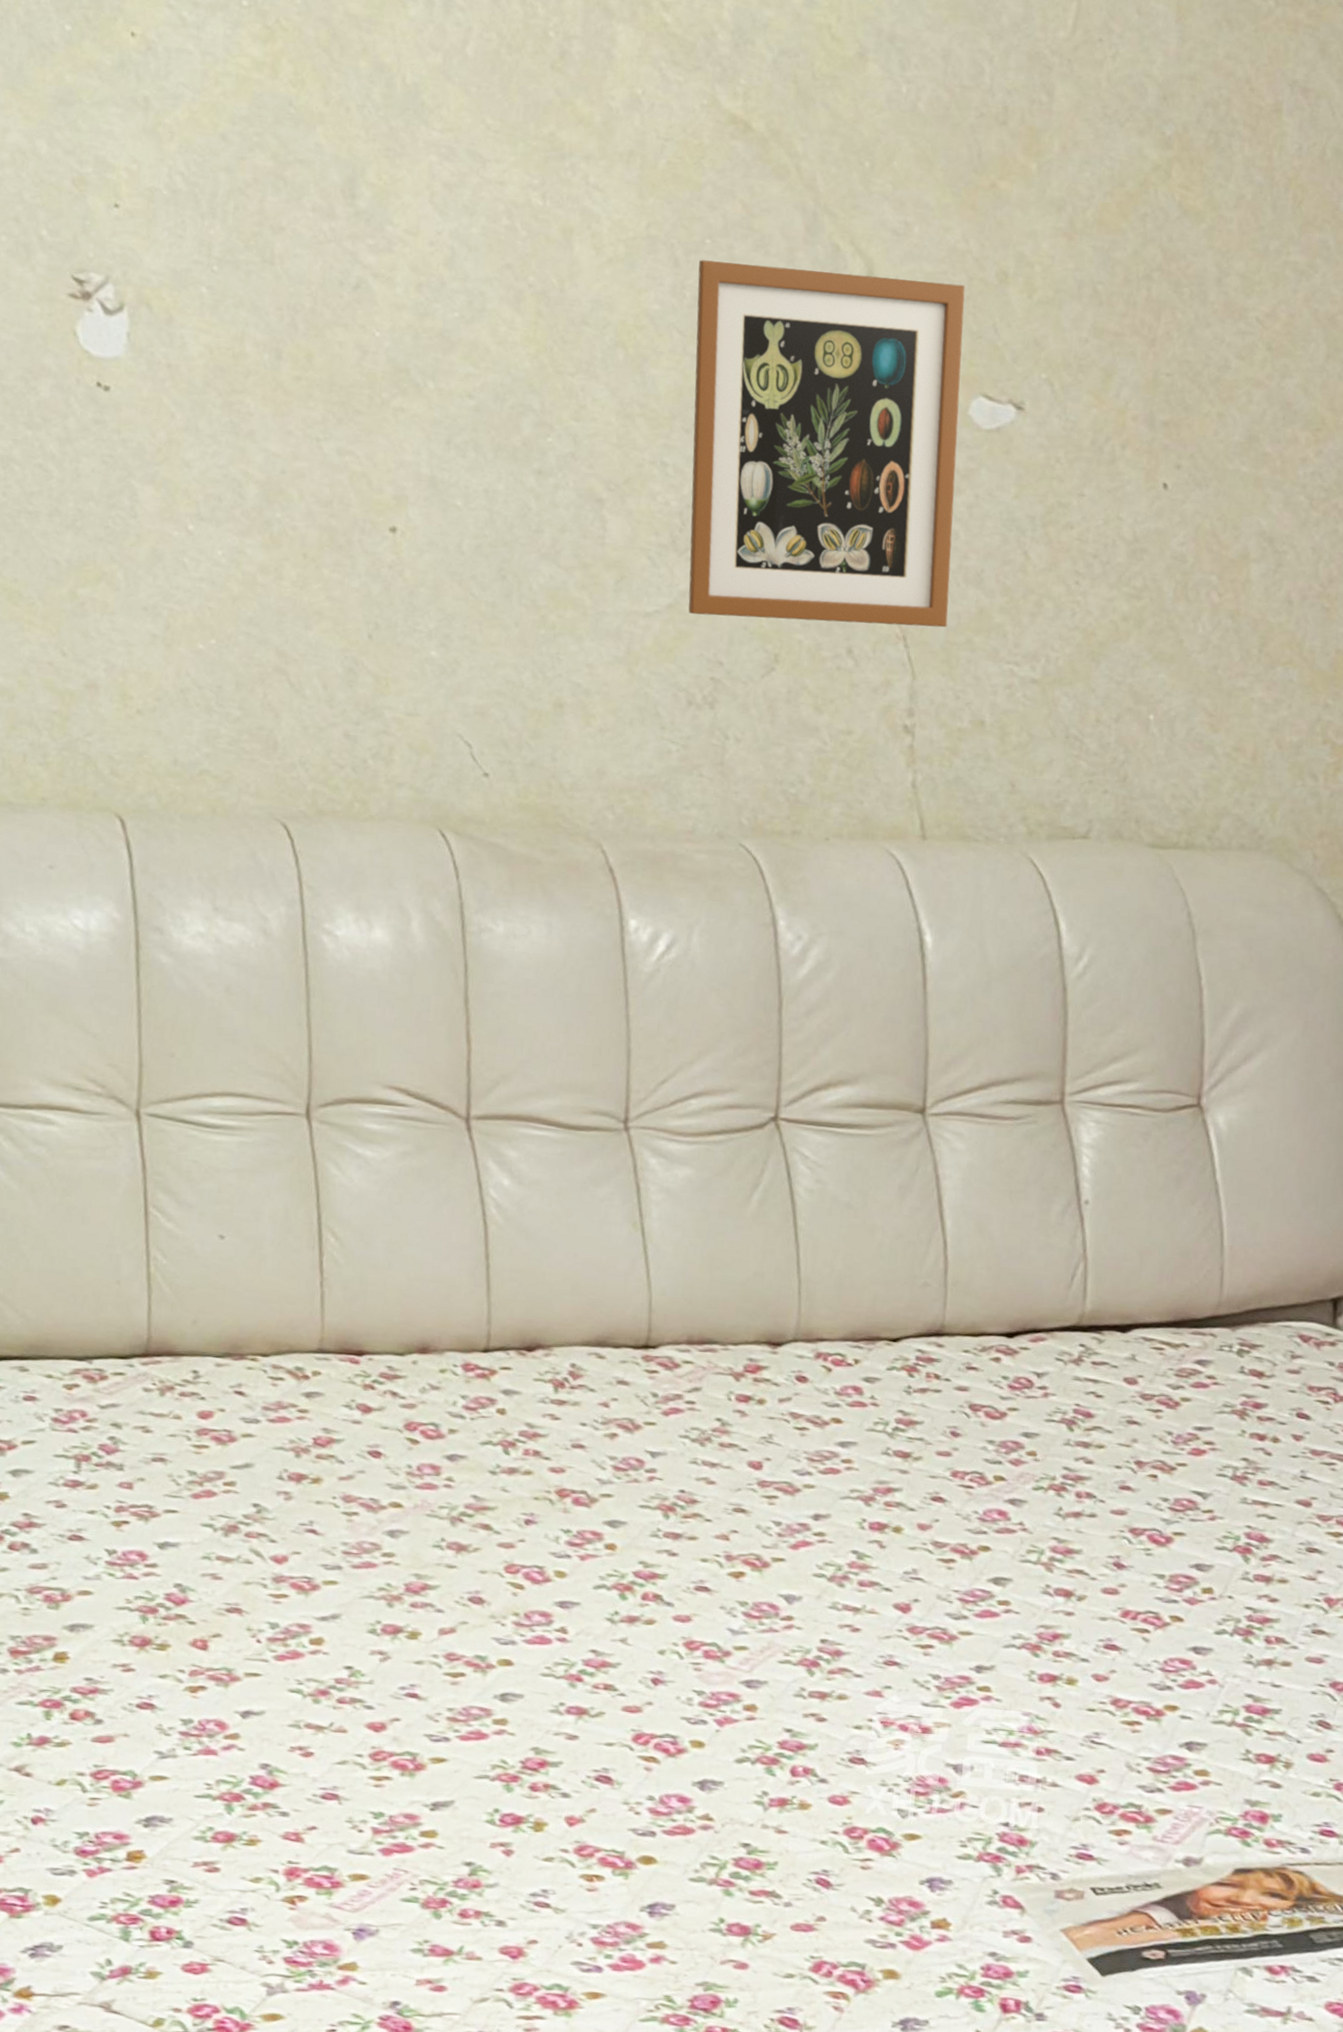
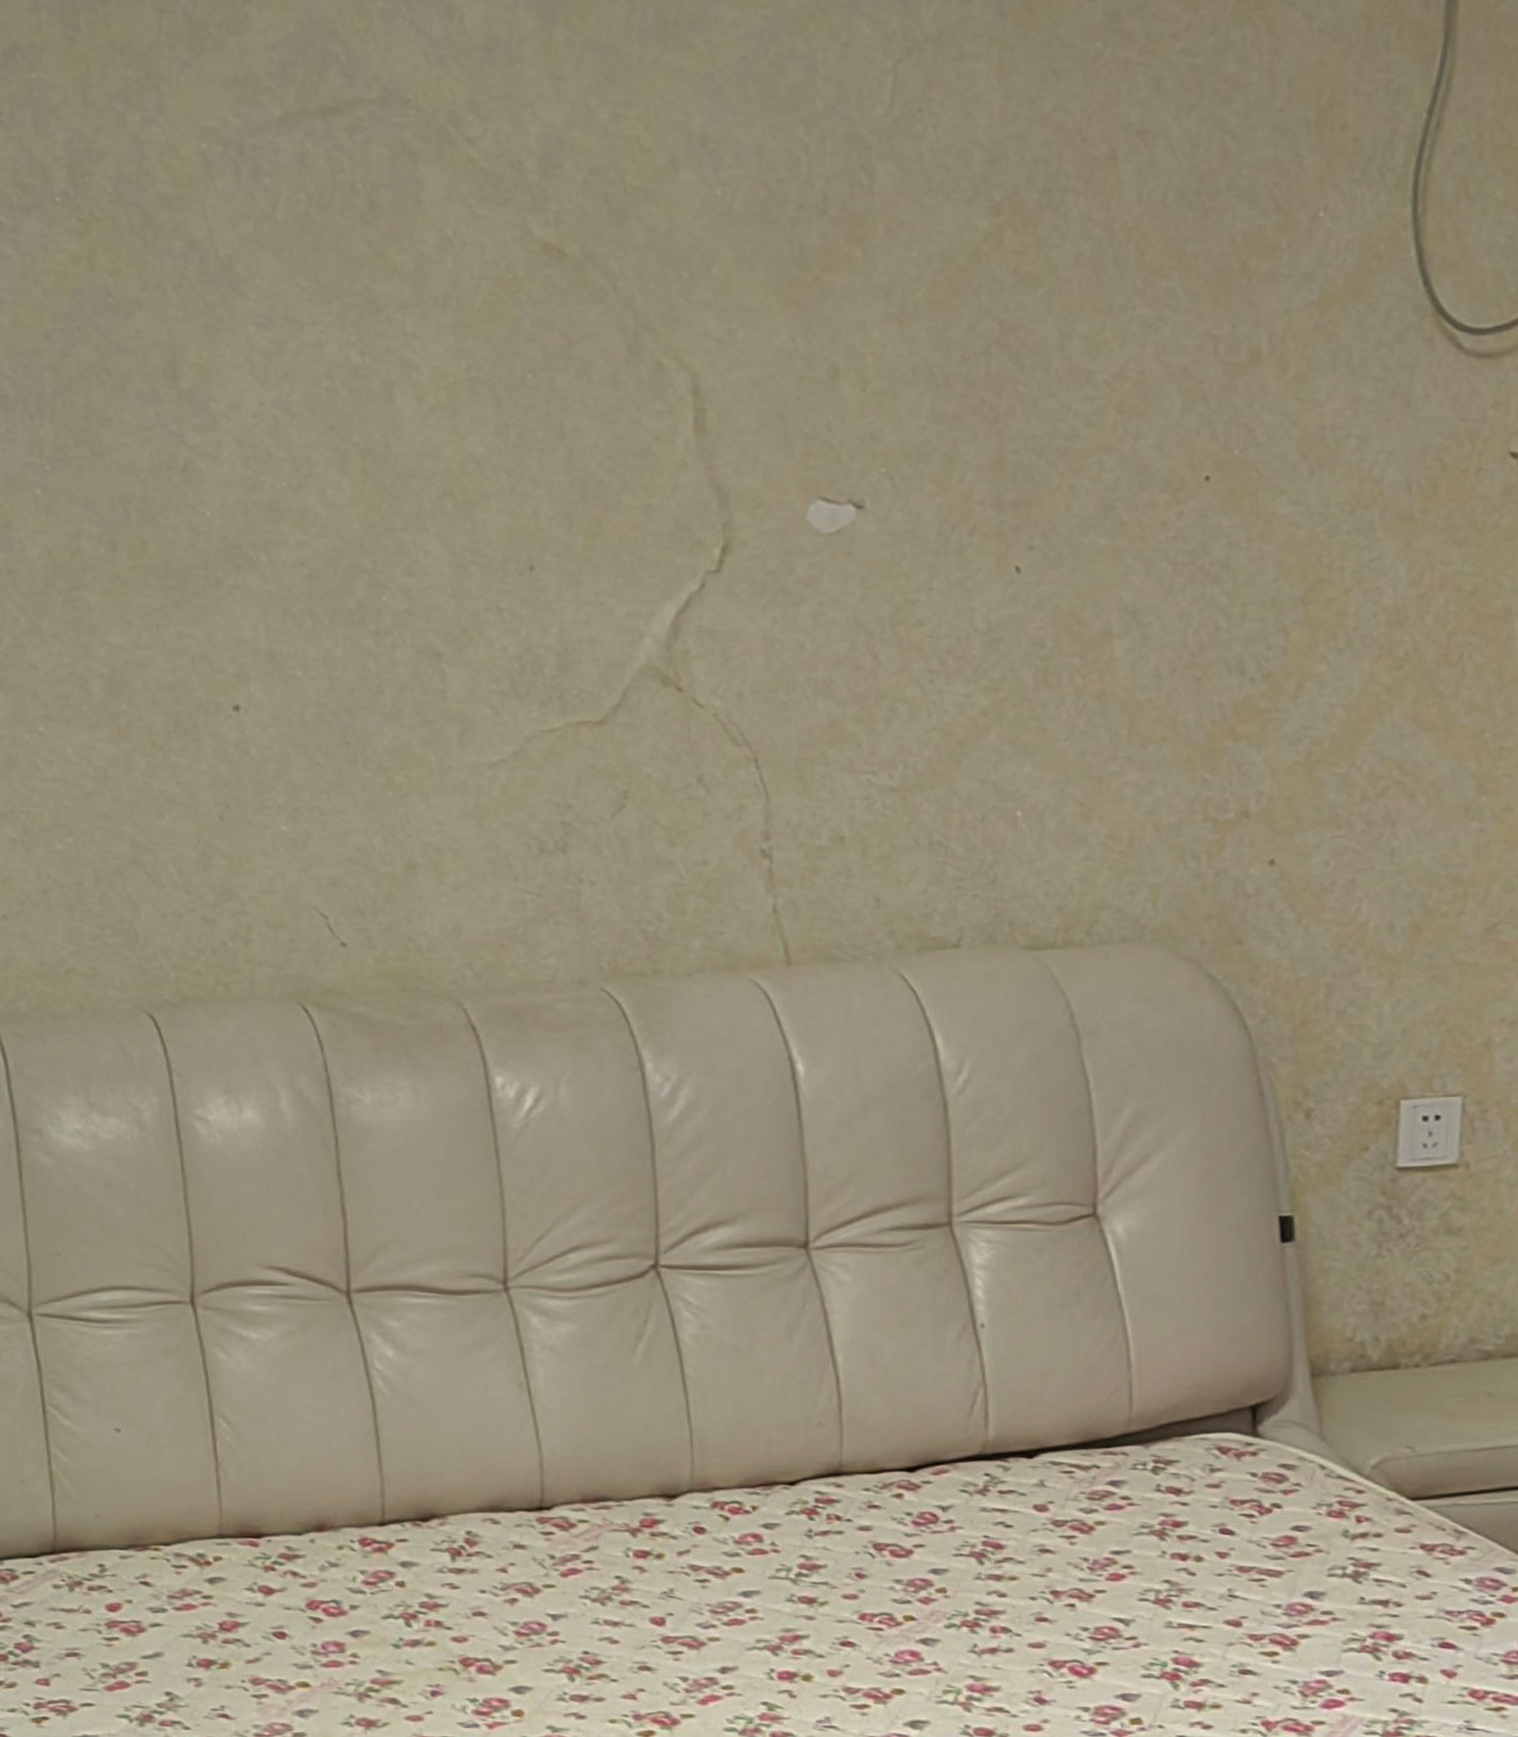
picture frame: present [688,260,965,628] -> none [521,386,799,760]

